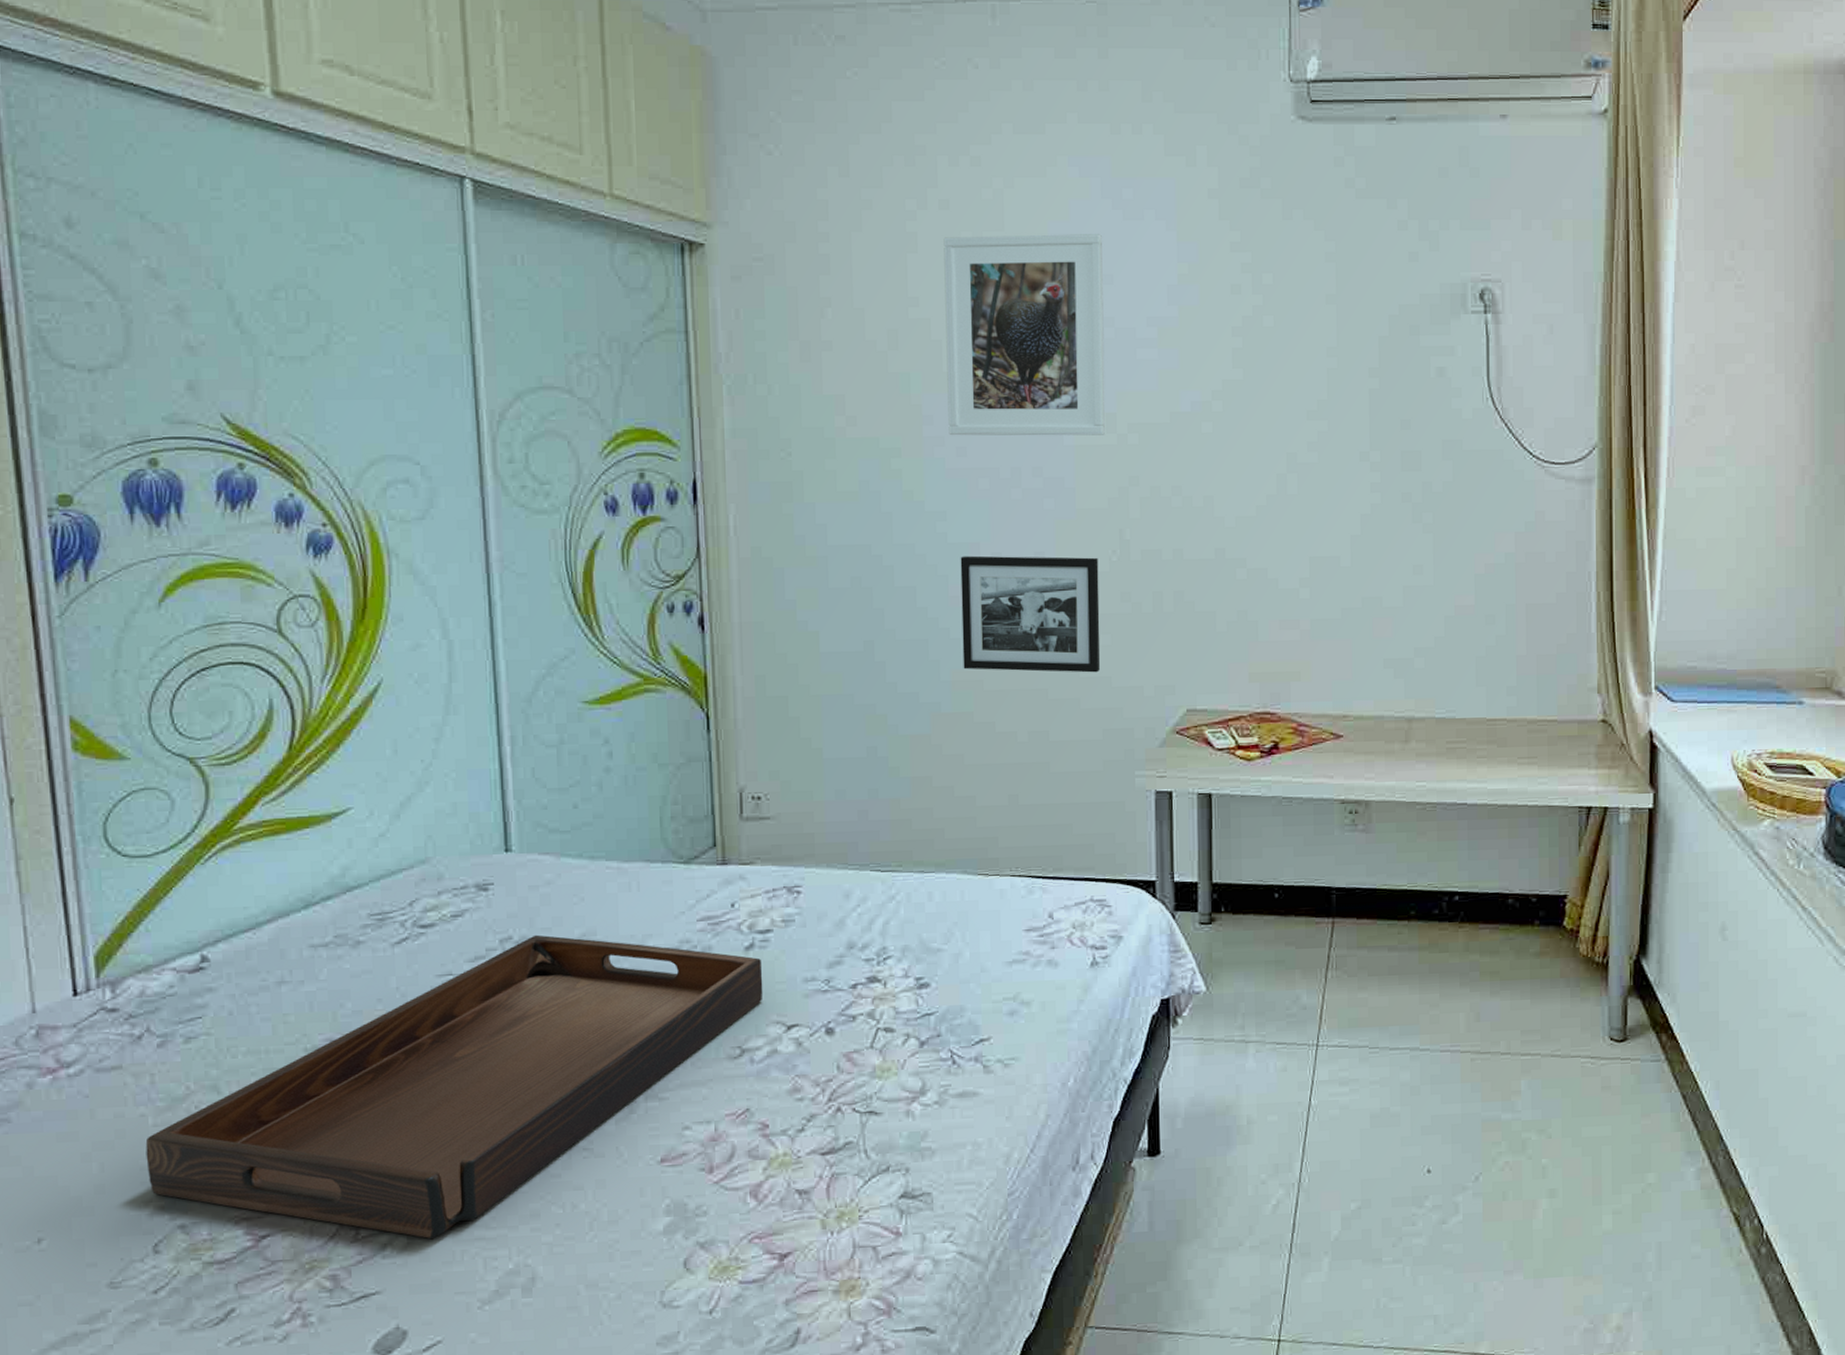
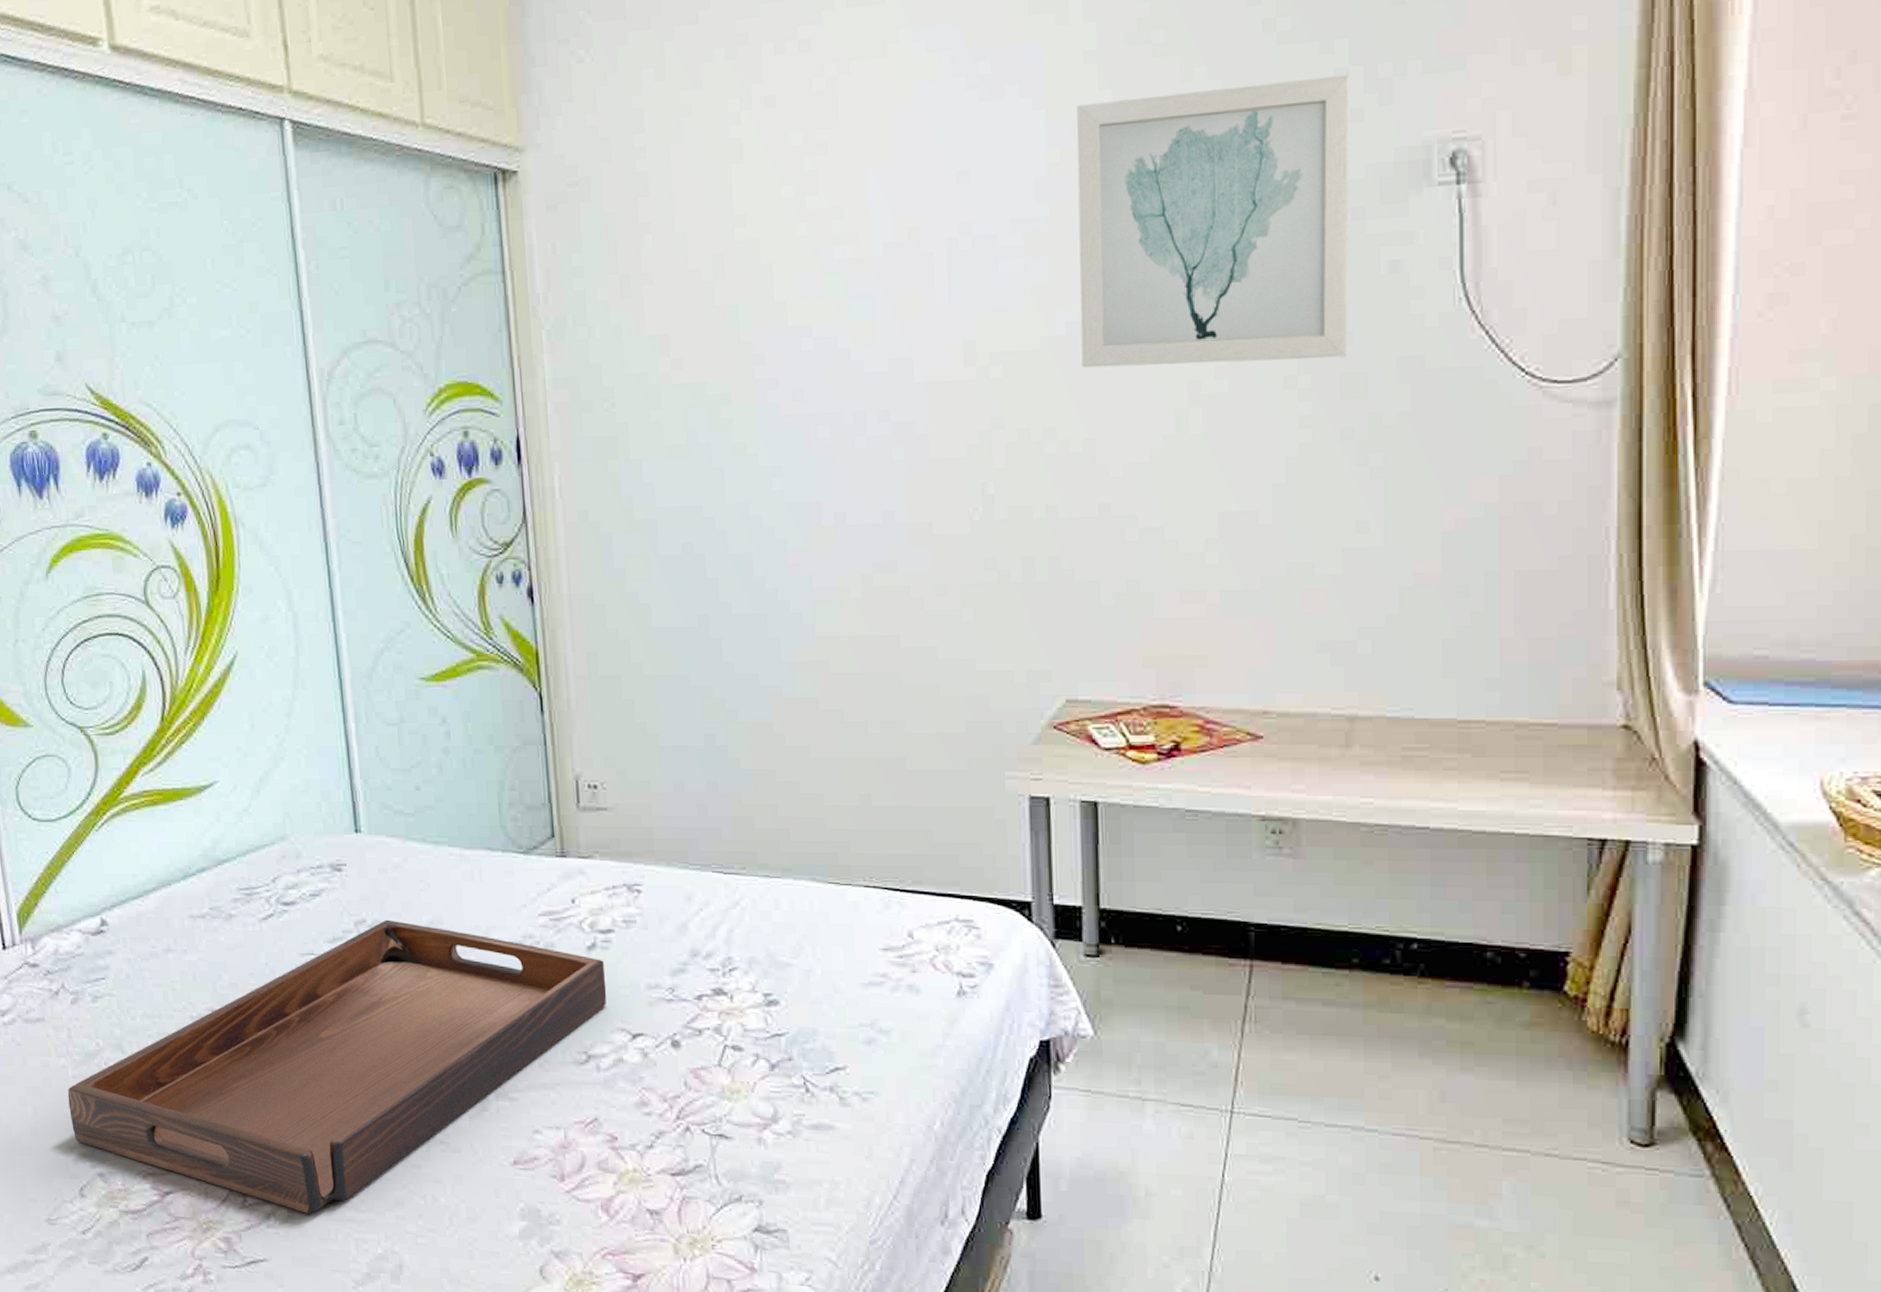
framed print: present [943,234,1105,436] -> none [771,121,962,377]
picture frame: present [960,555,1100,673] -> none [799,516,962,654]
wall art: none [1201,225,1408,439] -> present [1077,74,1350,368]

